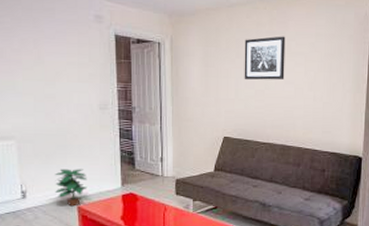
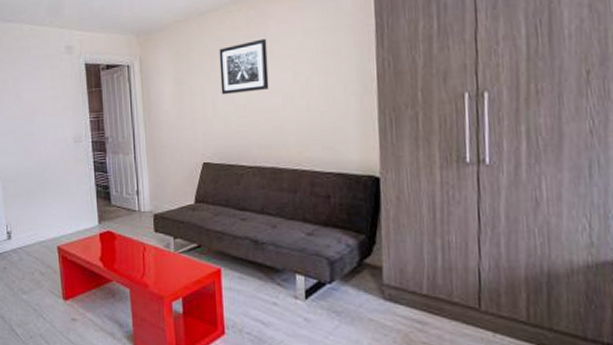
potted plant: present [55,169,87,207] -> none [36,207,66,247]

